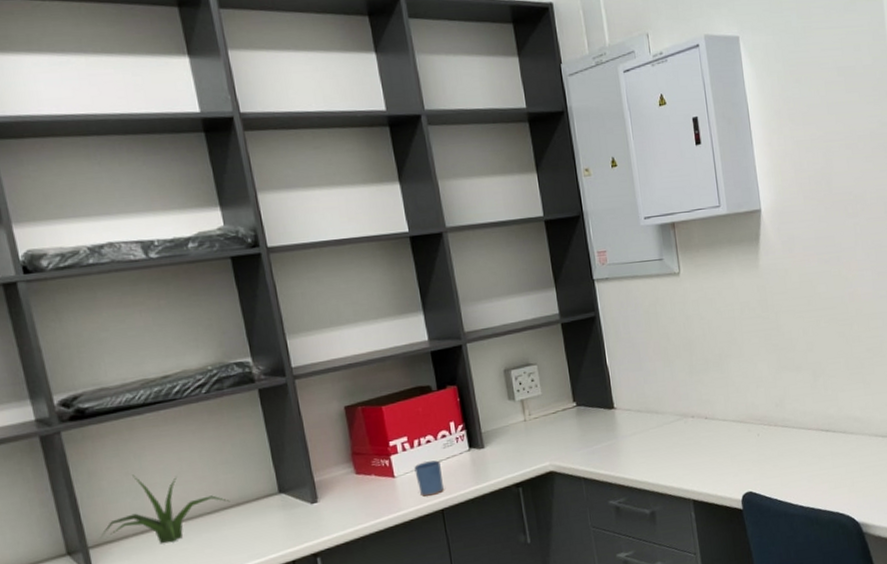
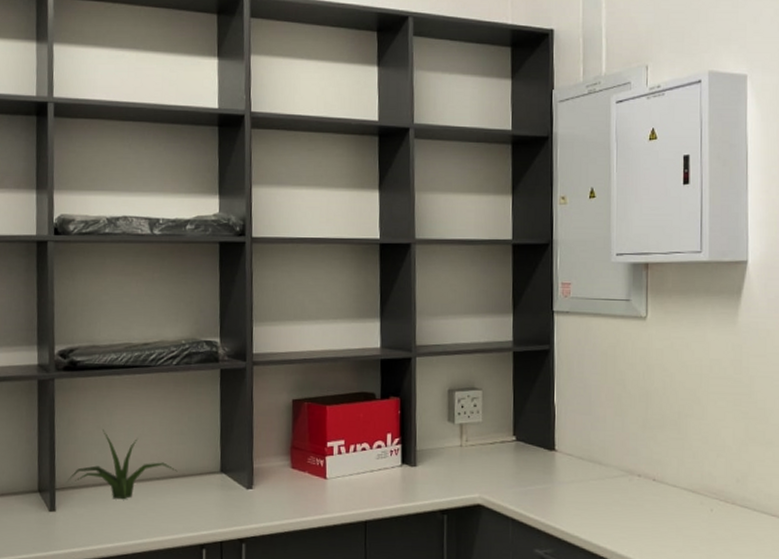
mug: present [414,460,444,497] -> none [346,469,371,505]

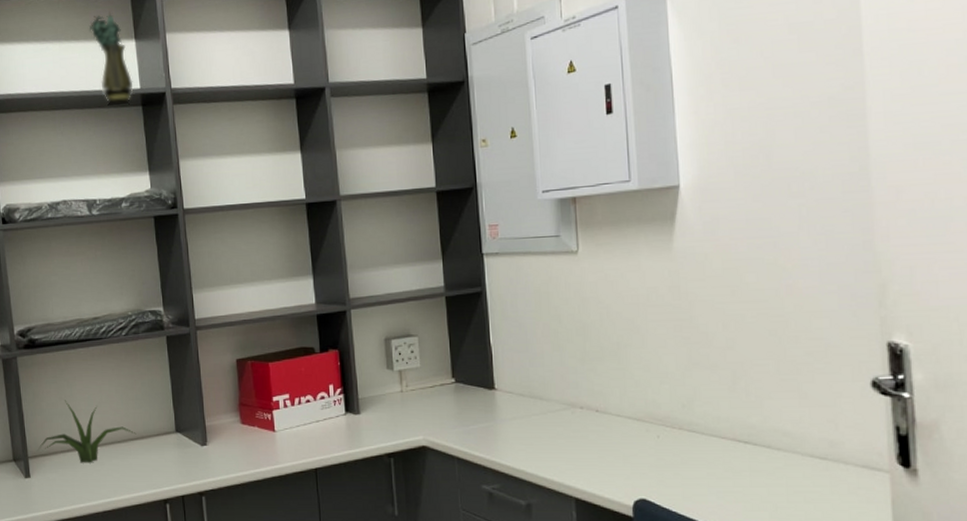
vase: none [169,26,211,122] -> present [89,12,133,104]

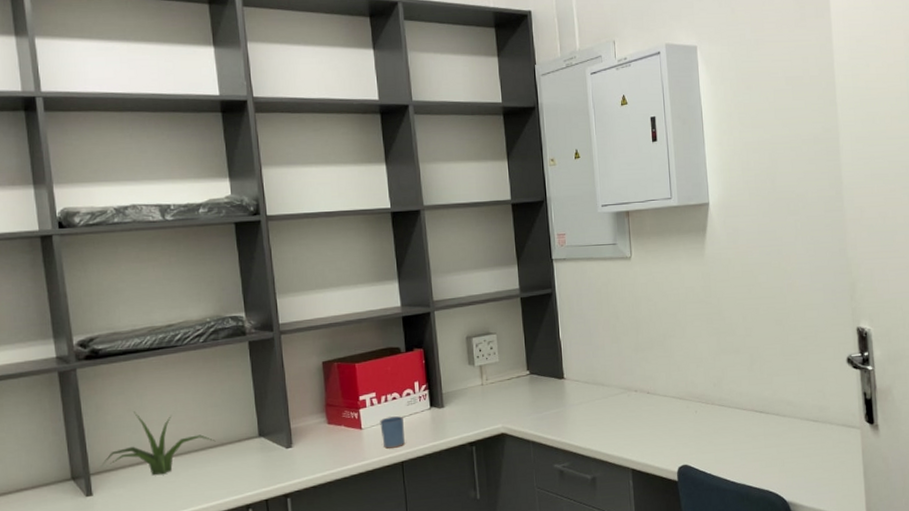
vase: present [89,12,133,104] -> none [161,16,212,110]
mug: none [293,420,319,454] -> present [380,416,405,449]

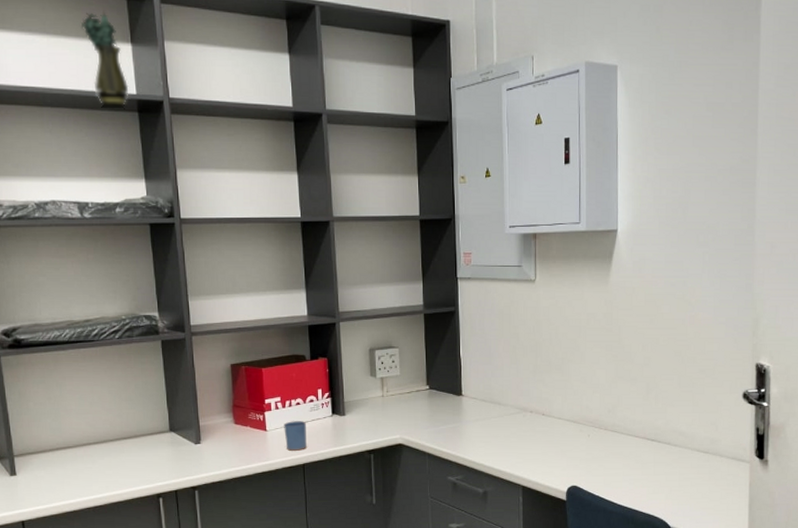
plant: present [102,411,216,476] -> none [25,400,130,461]
vase: none [161,16,212,110] -> present [80,11,129,108]

